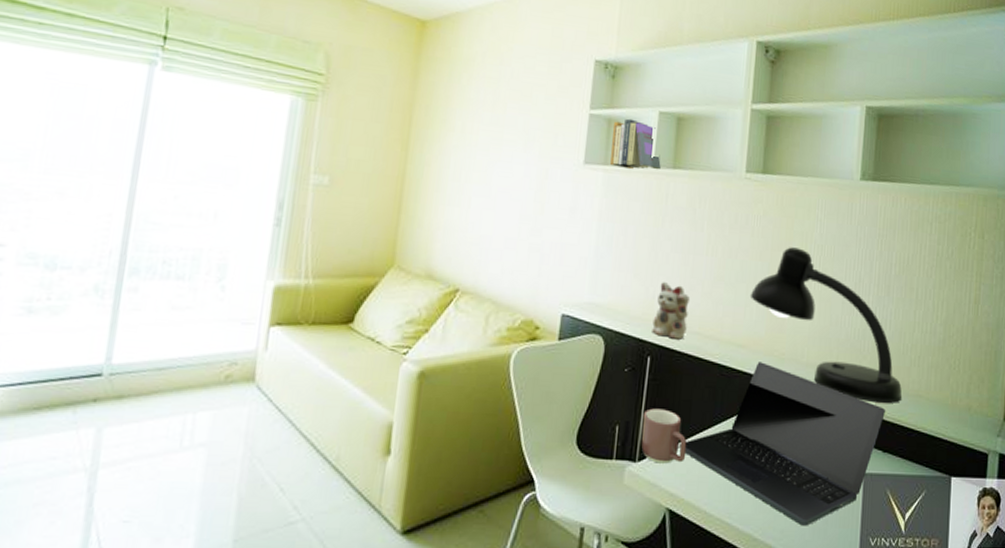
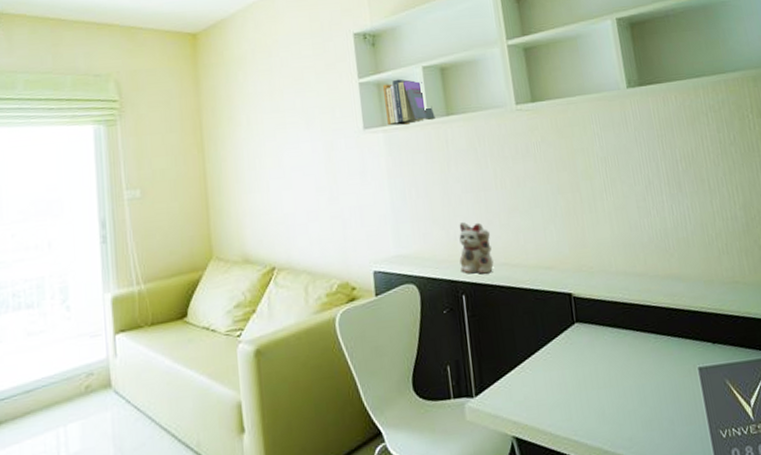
mug: present [640,408,687,464] -> none [470,341,520,395]
laptop: present [680,362,886,526] -> none [512,279,706,430]
desk lamp: present [750,247,903,403] -> none [546,164,719,297]

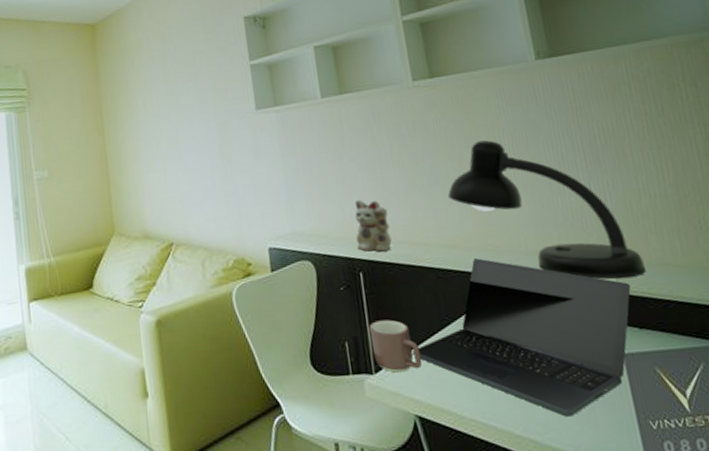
books: present [382,79,435,126] -> none [273,59,328,106]
mug: none [470,341,520,395] -> present [368,319,423,373]
laptop: none [512,279,706,430] -> present [413,258,632,417]
desk lamp: none [546,164,719,297] -> present [447,140,647,279]

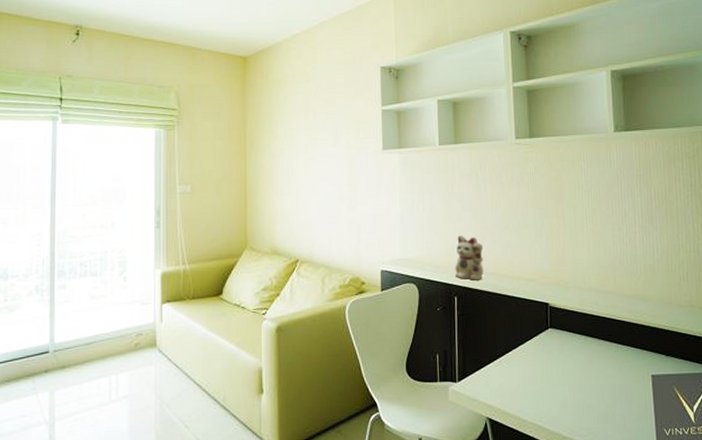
mug: present [368,319,423,373] -> none [457,337,497,382]
laptop: present [413,258,632,417] -> none [491,291,664,423]
desk lamp: present [447,140,647,279] -> none [532,194,677,315]

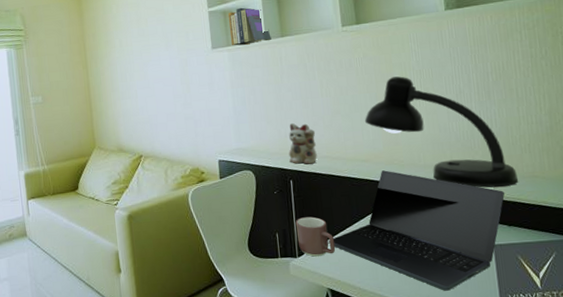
books: none [401,109,445,150] -> present [227,7,271,46]
mug: none [457,337,497,382] -> present [295,216,336,257]
laptop: none [491,291,664,423] -> present [329,170,505,291]
desk lamp: none [532,194,677,315] -> present [364,76,519,188]

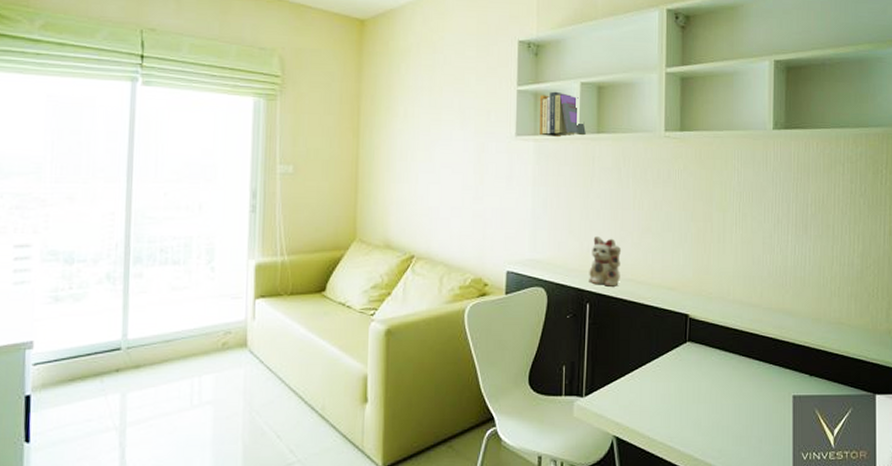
mug: present [295,216,336,257] -> none [586,349,628,397]
laptop: present [329,170,505,291] -> none [622,302,810,445]
desk lamp: present [364,76,519,188] -> none [676,196,825,331]

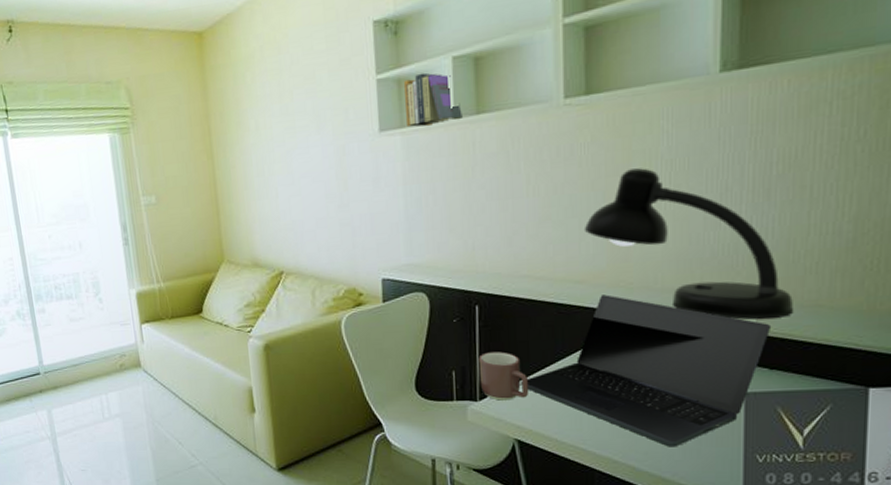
mug: none [586,349,628,397] -> present [478,351,529,401]
decorative figurine: present [589,235,622,287] -> none [476,231,515,286]
laptop: none [622,302,810,445] -> present [521,294,772,447]
desk lamp: none [676,196,825,331] -> present [584,168,795,319]

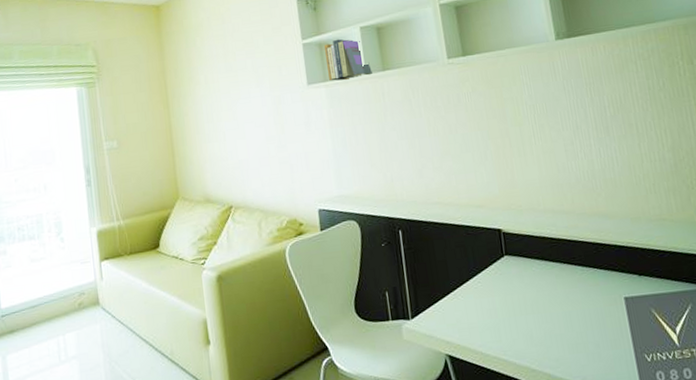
mug: present [478,351,529,401] -> none [406,271,453,318]
laptop: present [521,294,772,447] -> none [445,216,633,353]
desk lamp: present [584,168,795,319] -> none [477,112,646,233]

